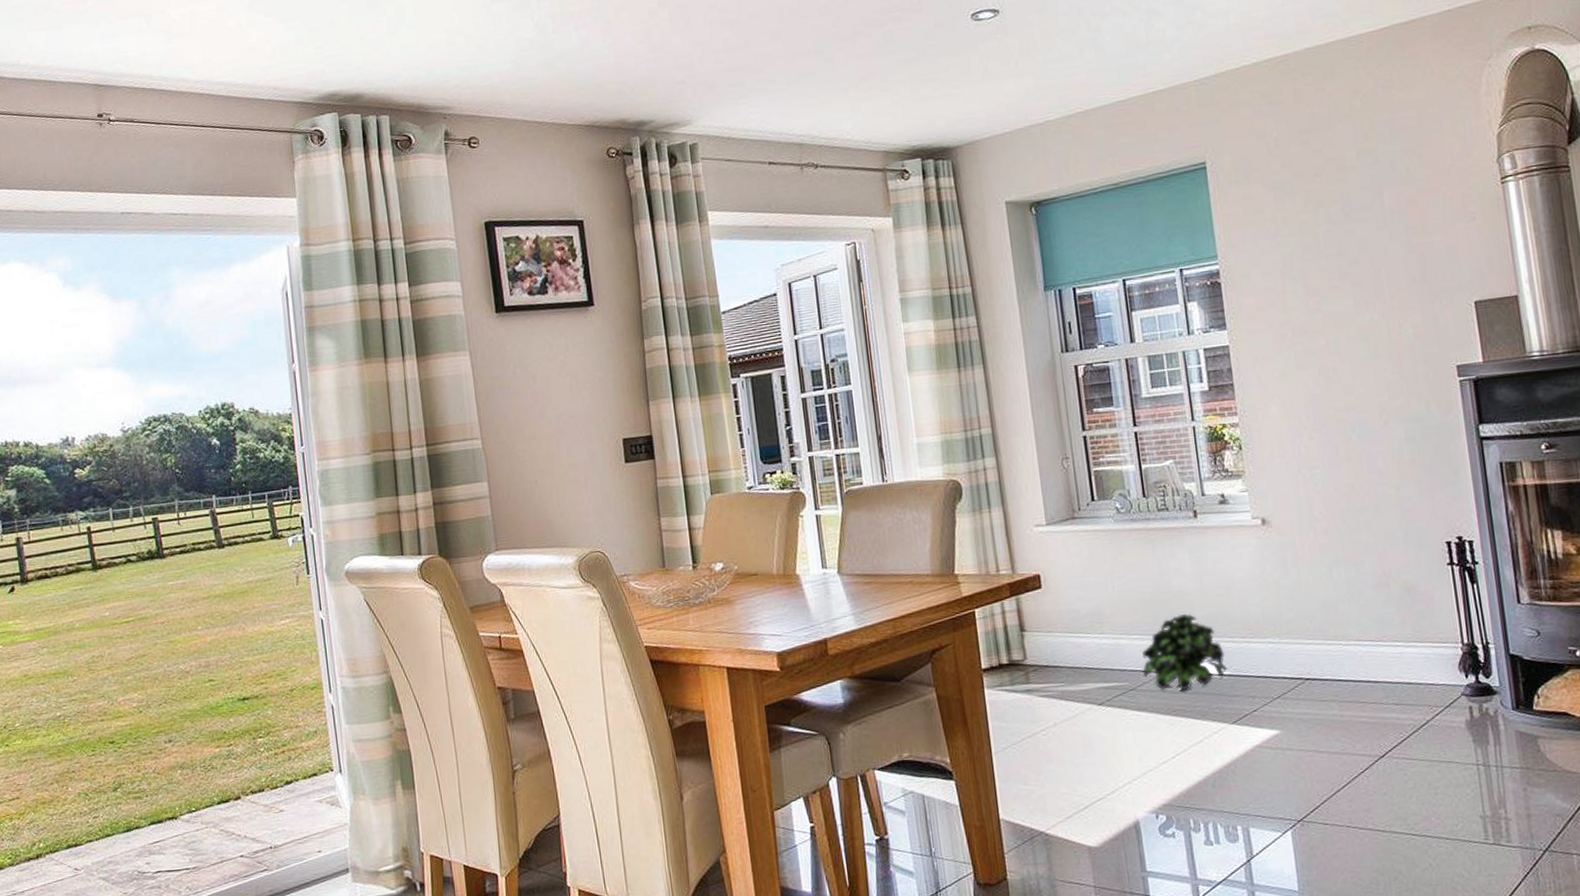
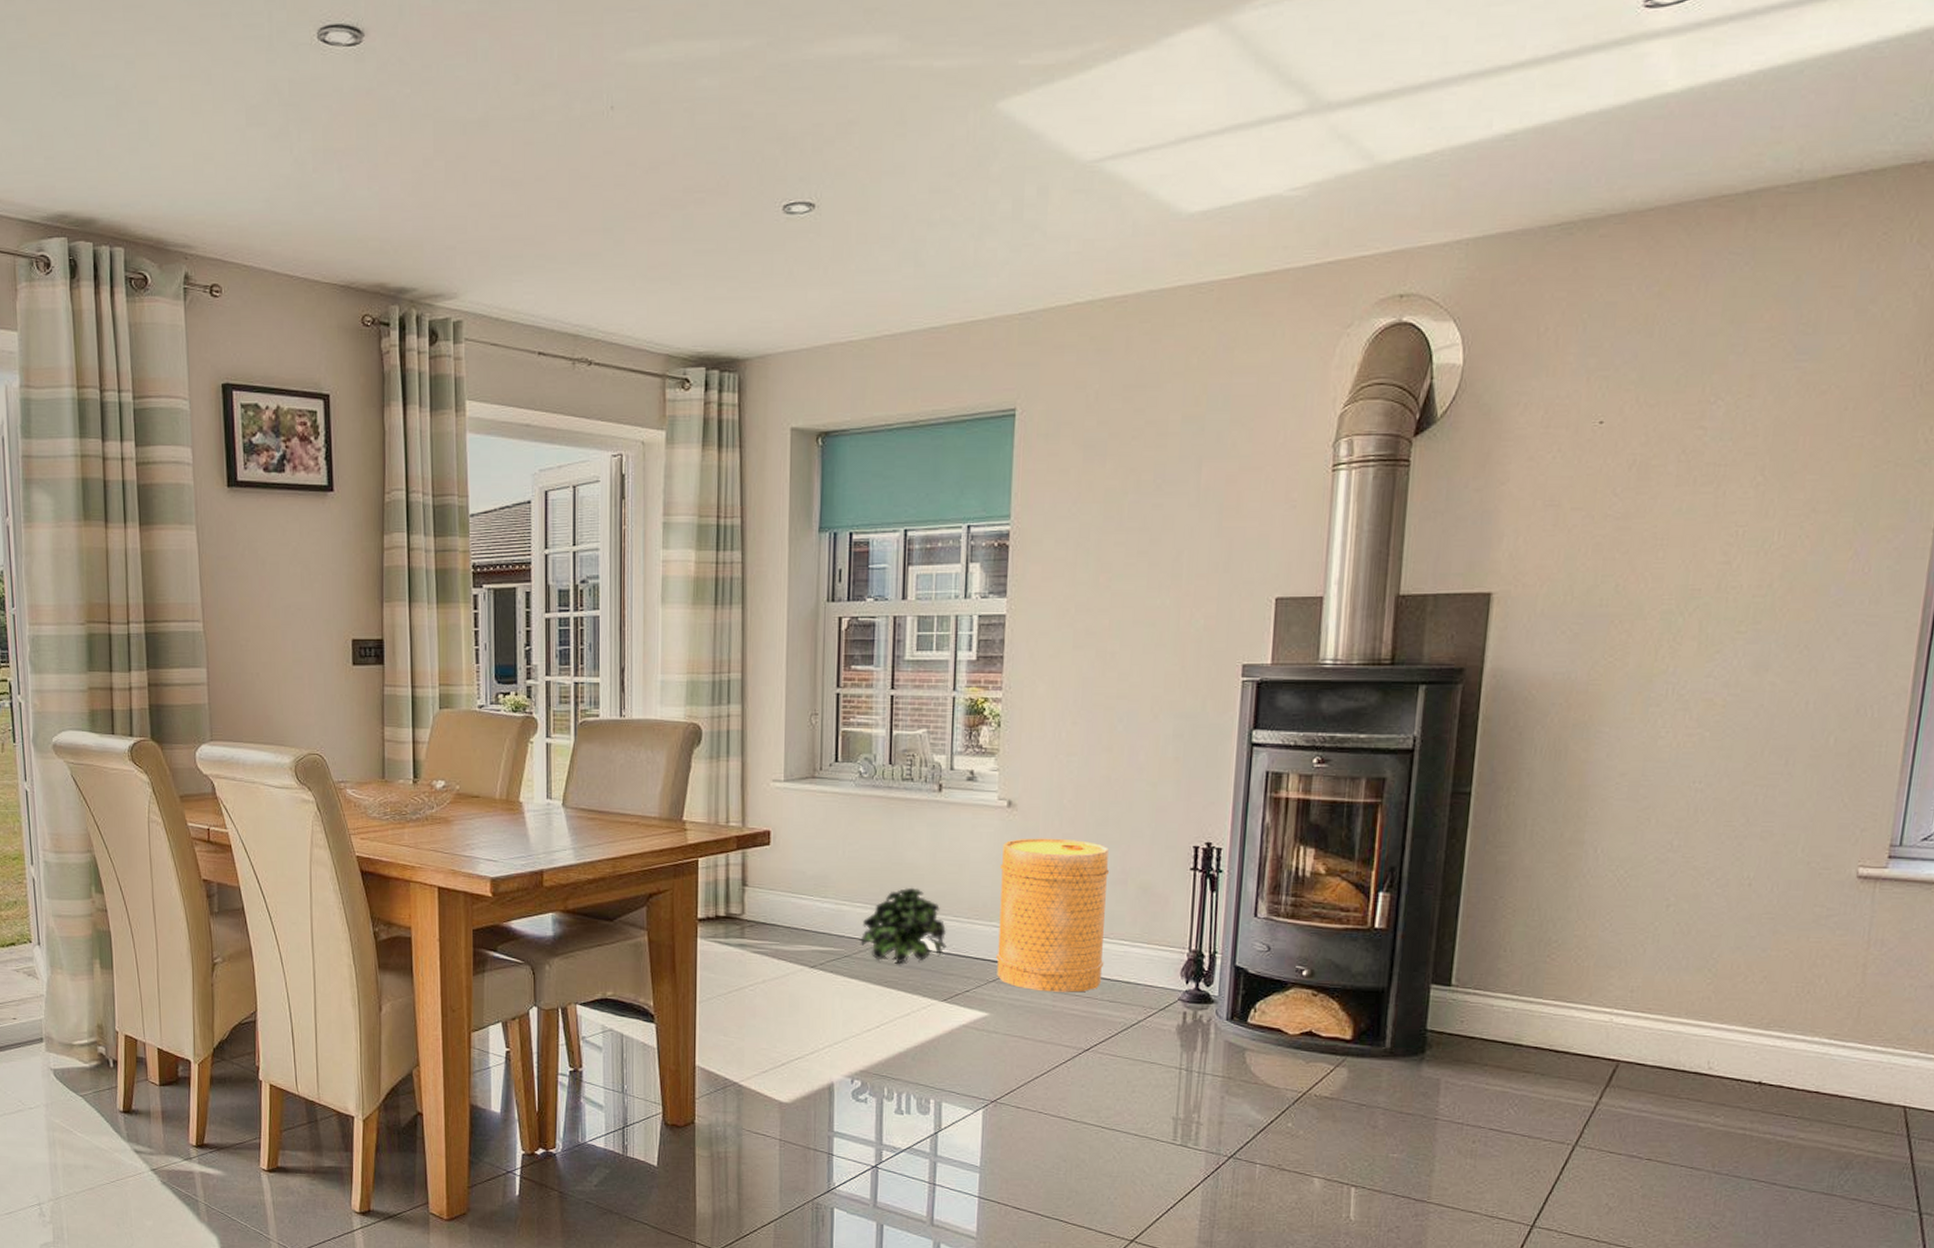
basket: none [1264,548,1383,703] -> present [996,838,1109,992]

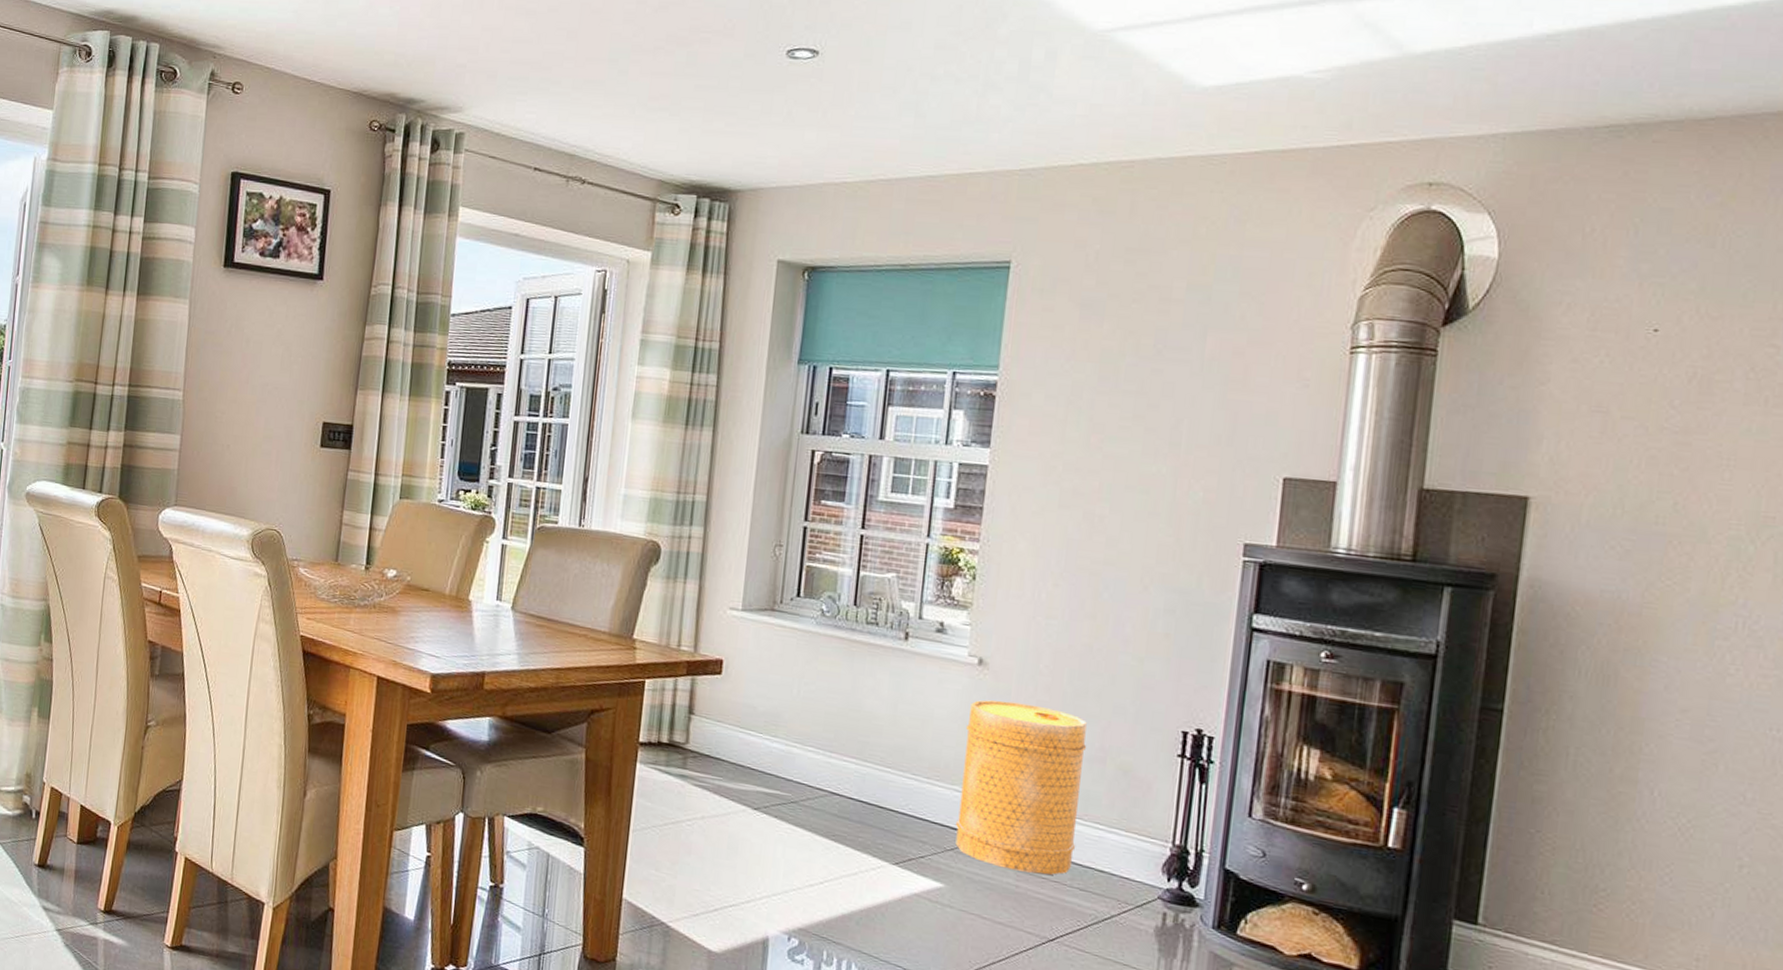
potted plant: present [860,887,947,964] -> none [808,737,903,818]

